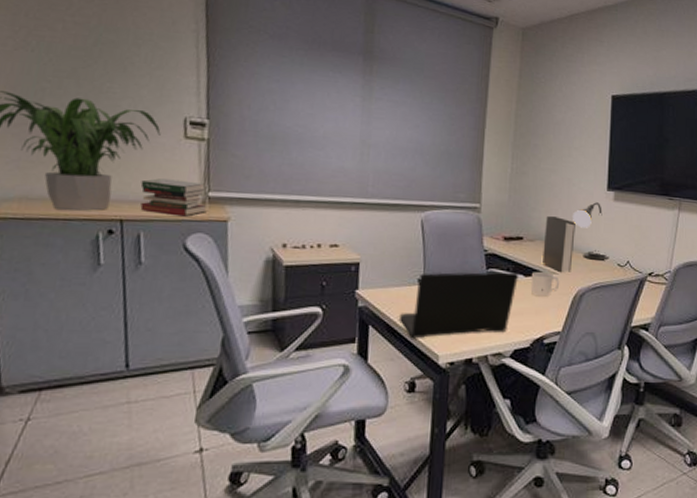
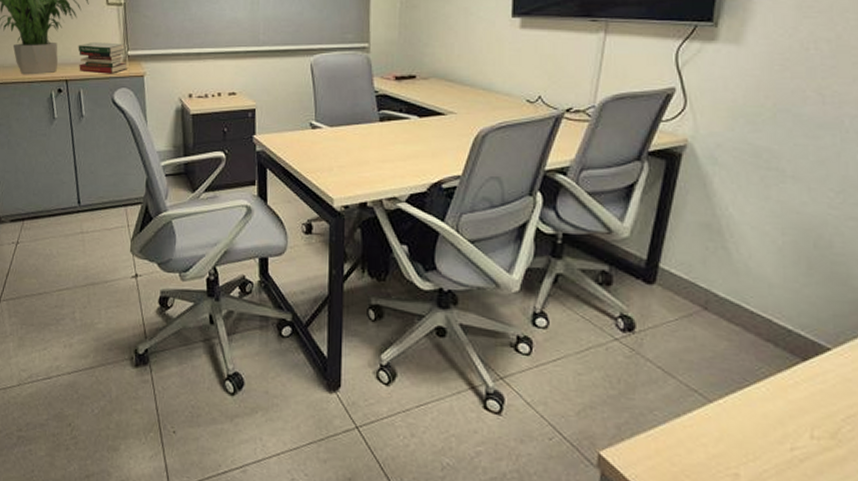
laptop: present [400,272,518,338] -> none [295,113,412,181]
mug: present [530,271,560,298] -> none [425,111,458,140]
binder: present [542,216,575,273] -> none [438,51,475,113]
desk lamp: present [573,202,610,261] -> none [472,32,516,97]

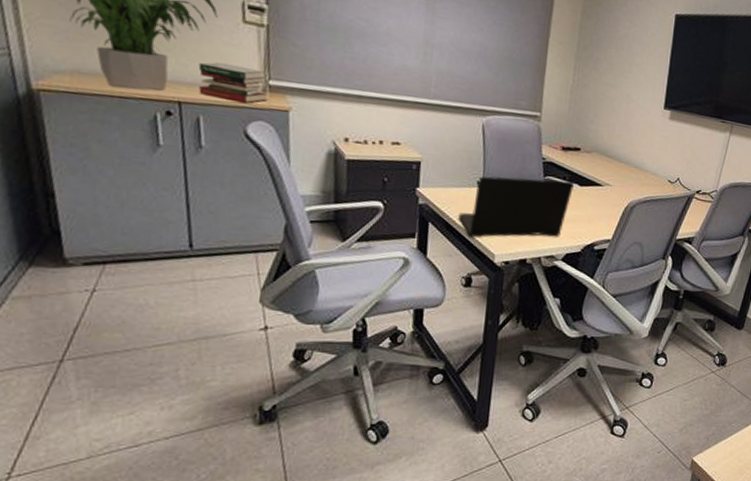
laptop: none [295,113,412,181] -> present [458,176,574,237]

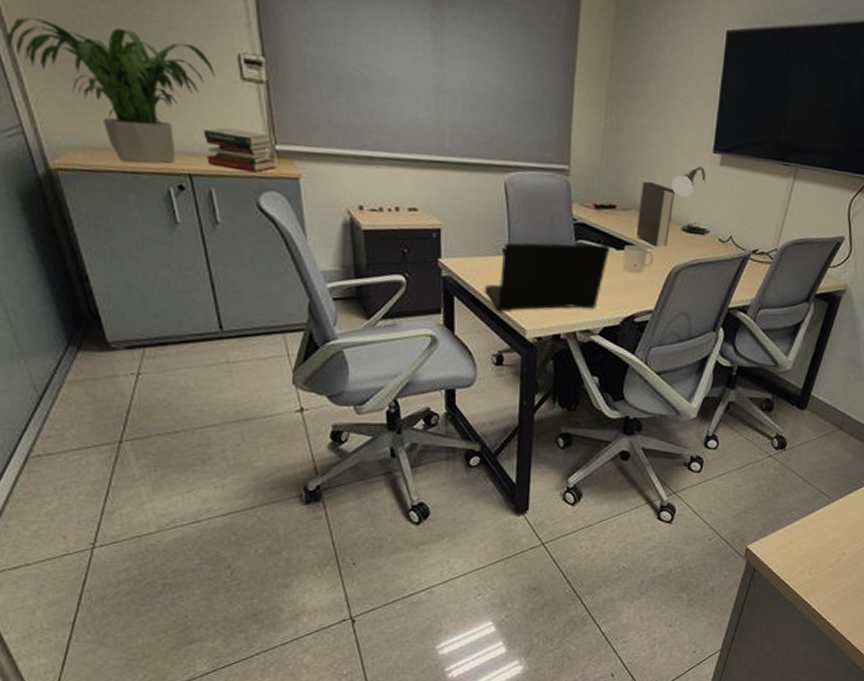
mug: none [584,182,613,208] -> present [622,244,655,274]
binder: none [597,130,631,185] -> present [636,182,675,248]
desk lamp: none [629,119,661,176] -> present [672,166,711,235]

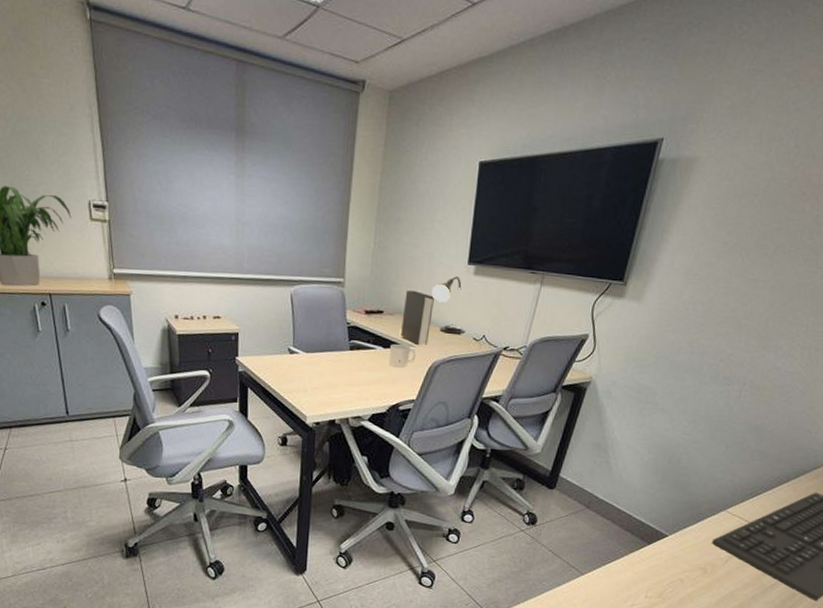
books: present [203,127,276,173] -> none [61,256,113,291]
laptop: present [485,242,610,311] -> none [273,342,378,400]

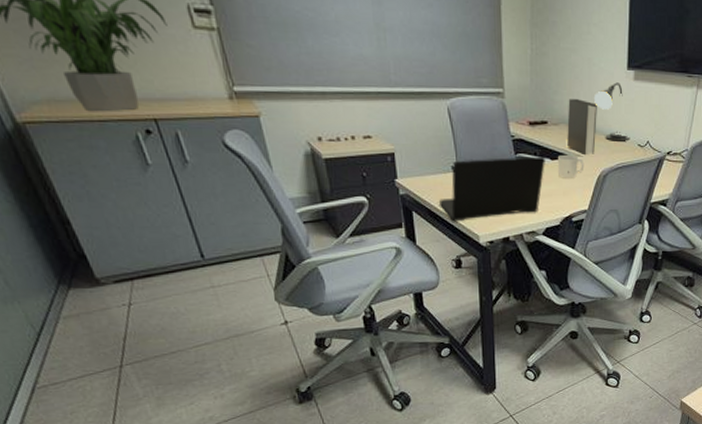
laptop: none [273,342,378,400] -> present [439,156,545,221]

